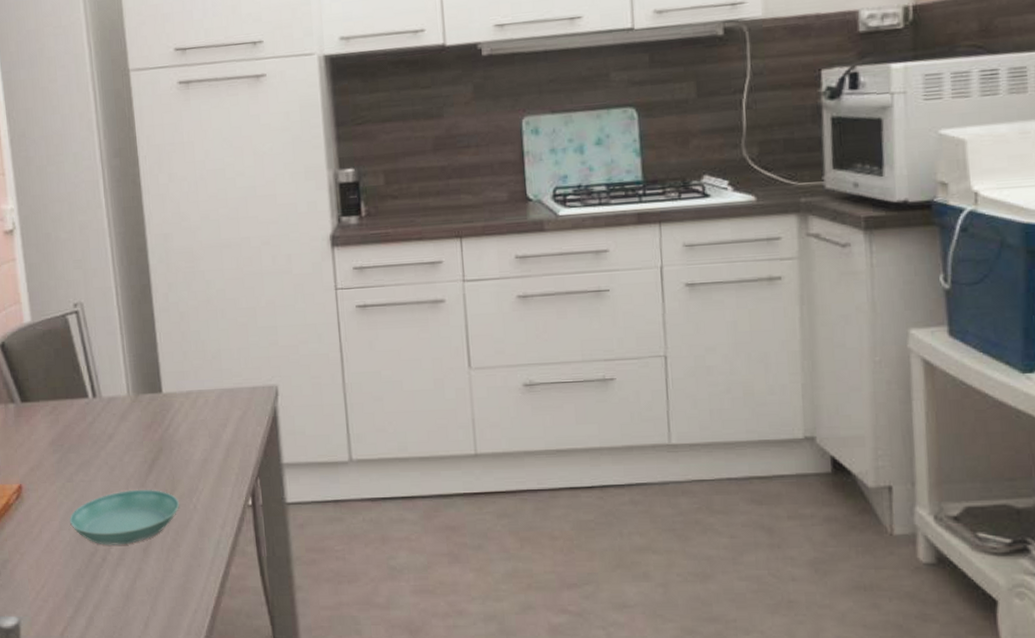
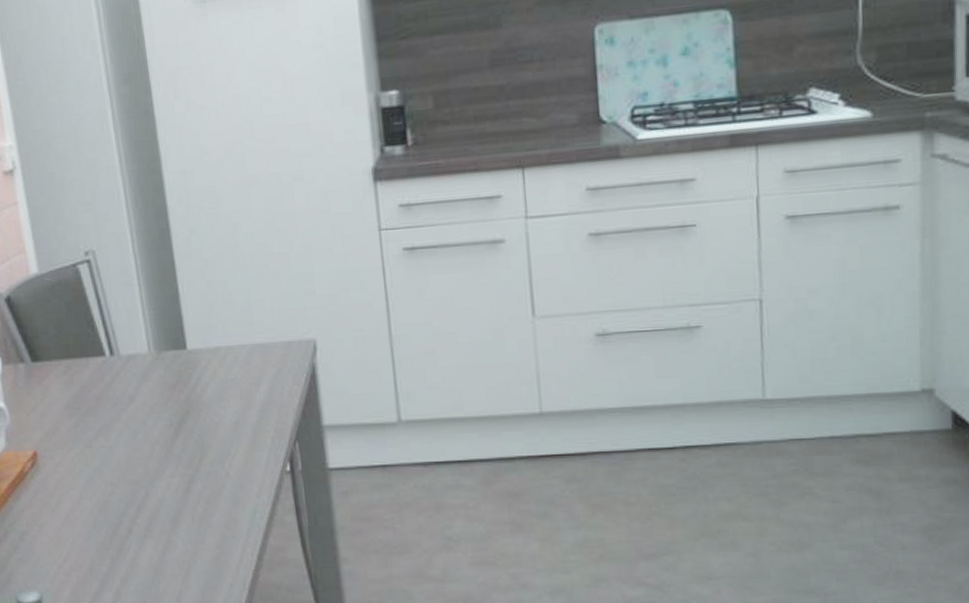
saucer: present [70,489,180,545] -> none [90,455,211,516]

